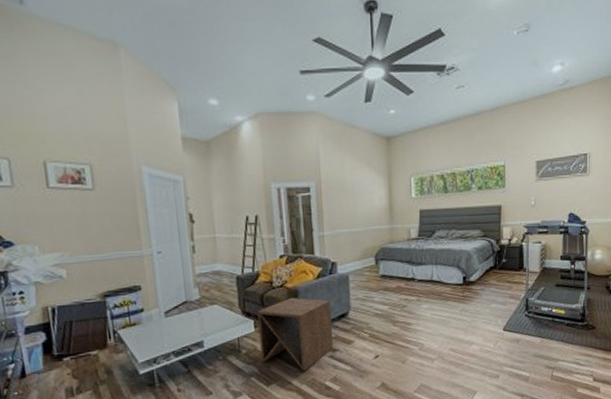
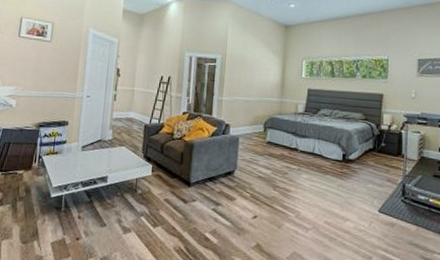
side table: present [257,298,333,371] -> none [152,150,220,219]

